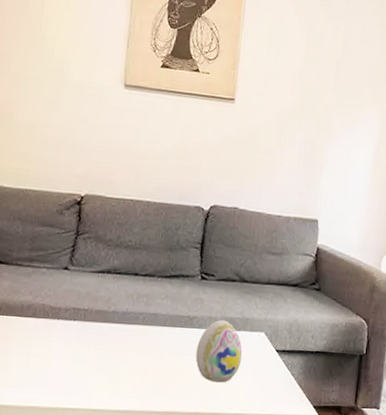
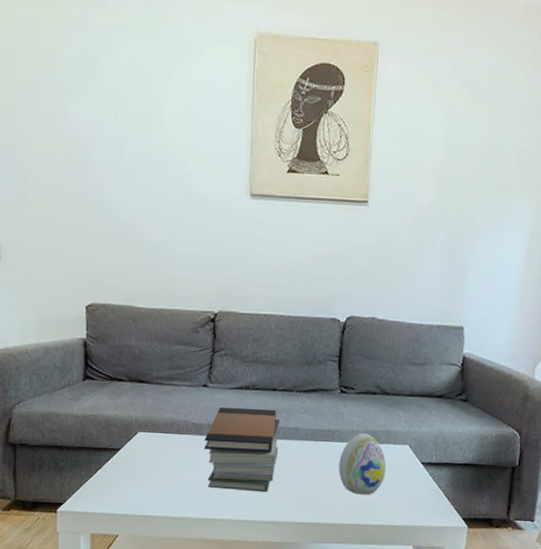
book stack: none [59,290,140,380] -> present [203,406,280,493]

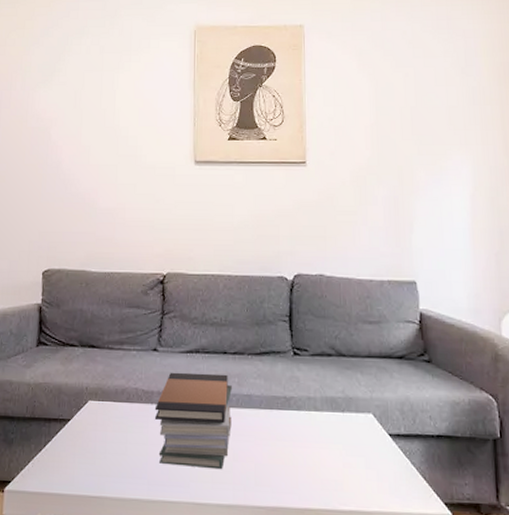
decorative egg: present [338,433,387,495] -> none [298,400,351,473]

